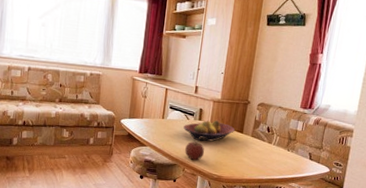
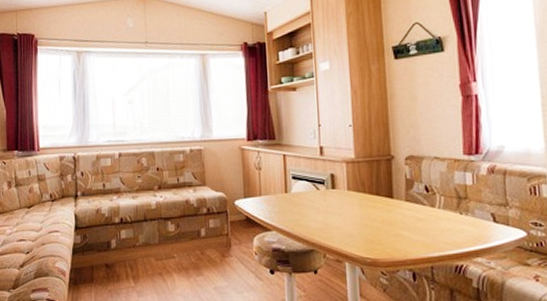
fruit bowl: present [183,119,236,142] -> none [314,184,383,216]
apple: present [185,142,205,161] -> none [321,218,348,242]

